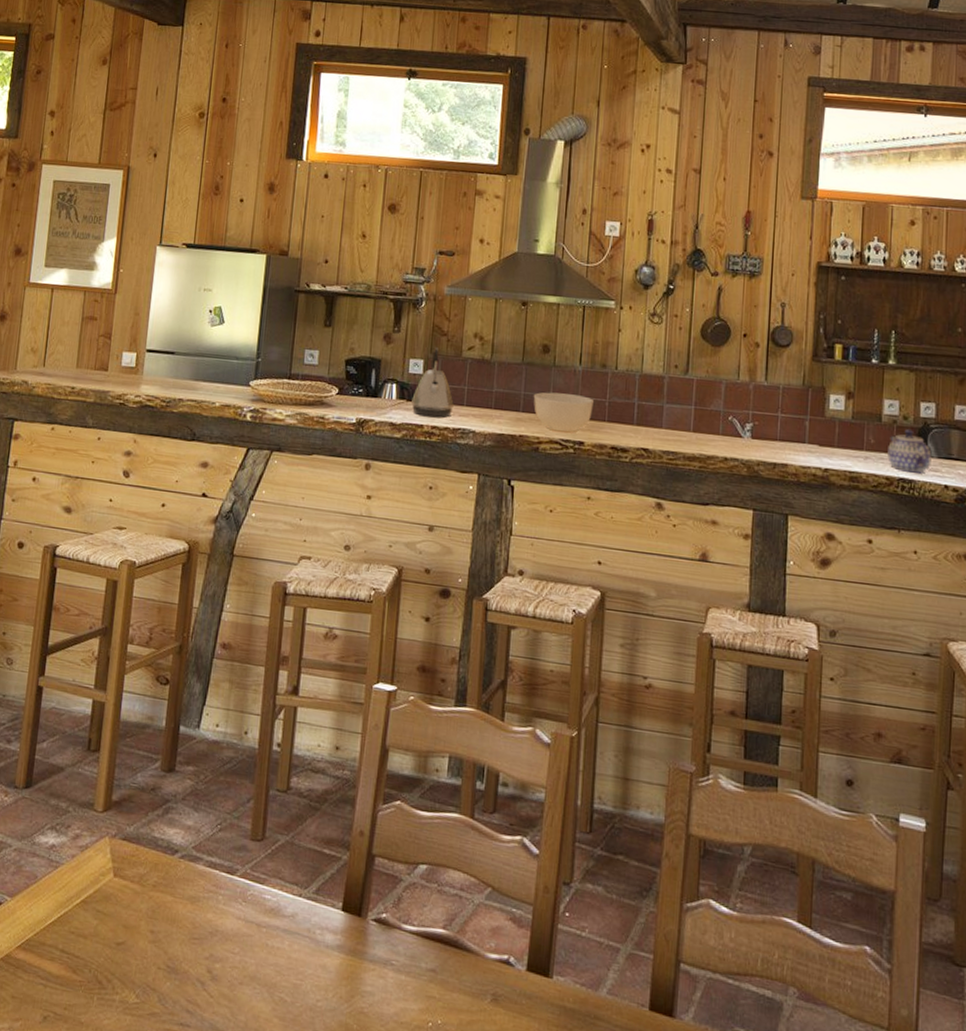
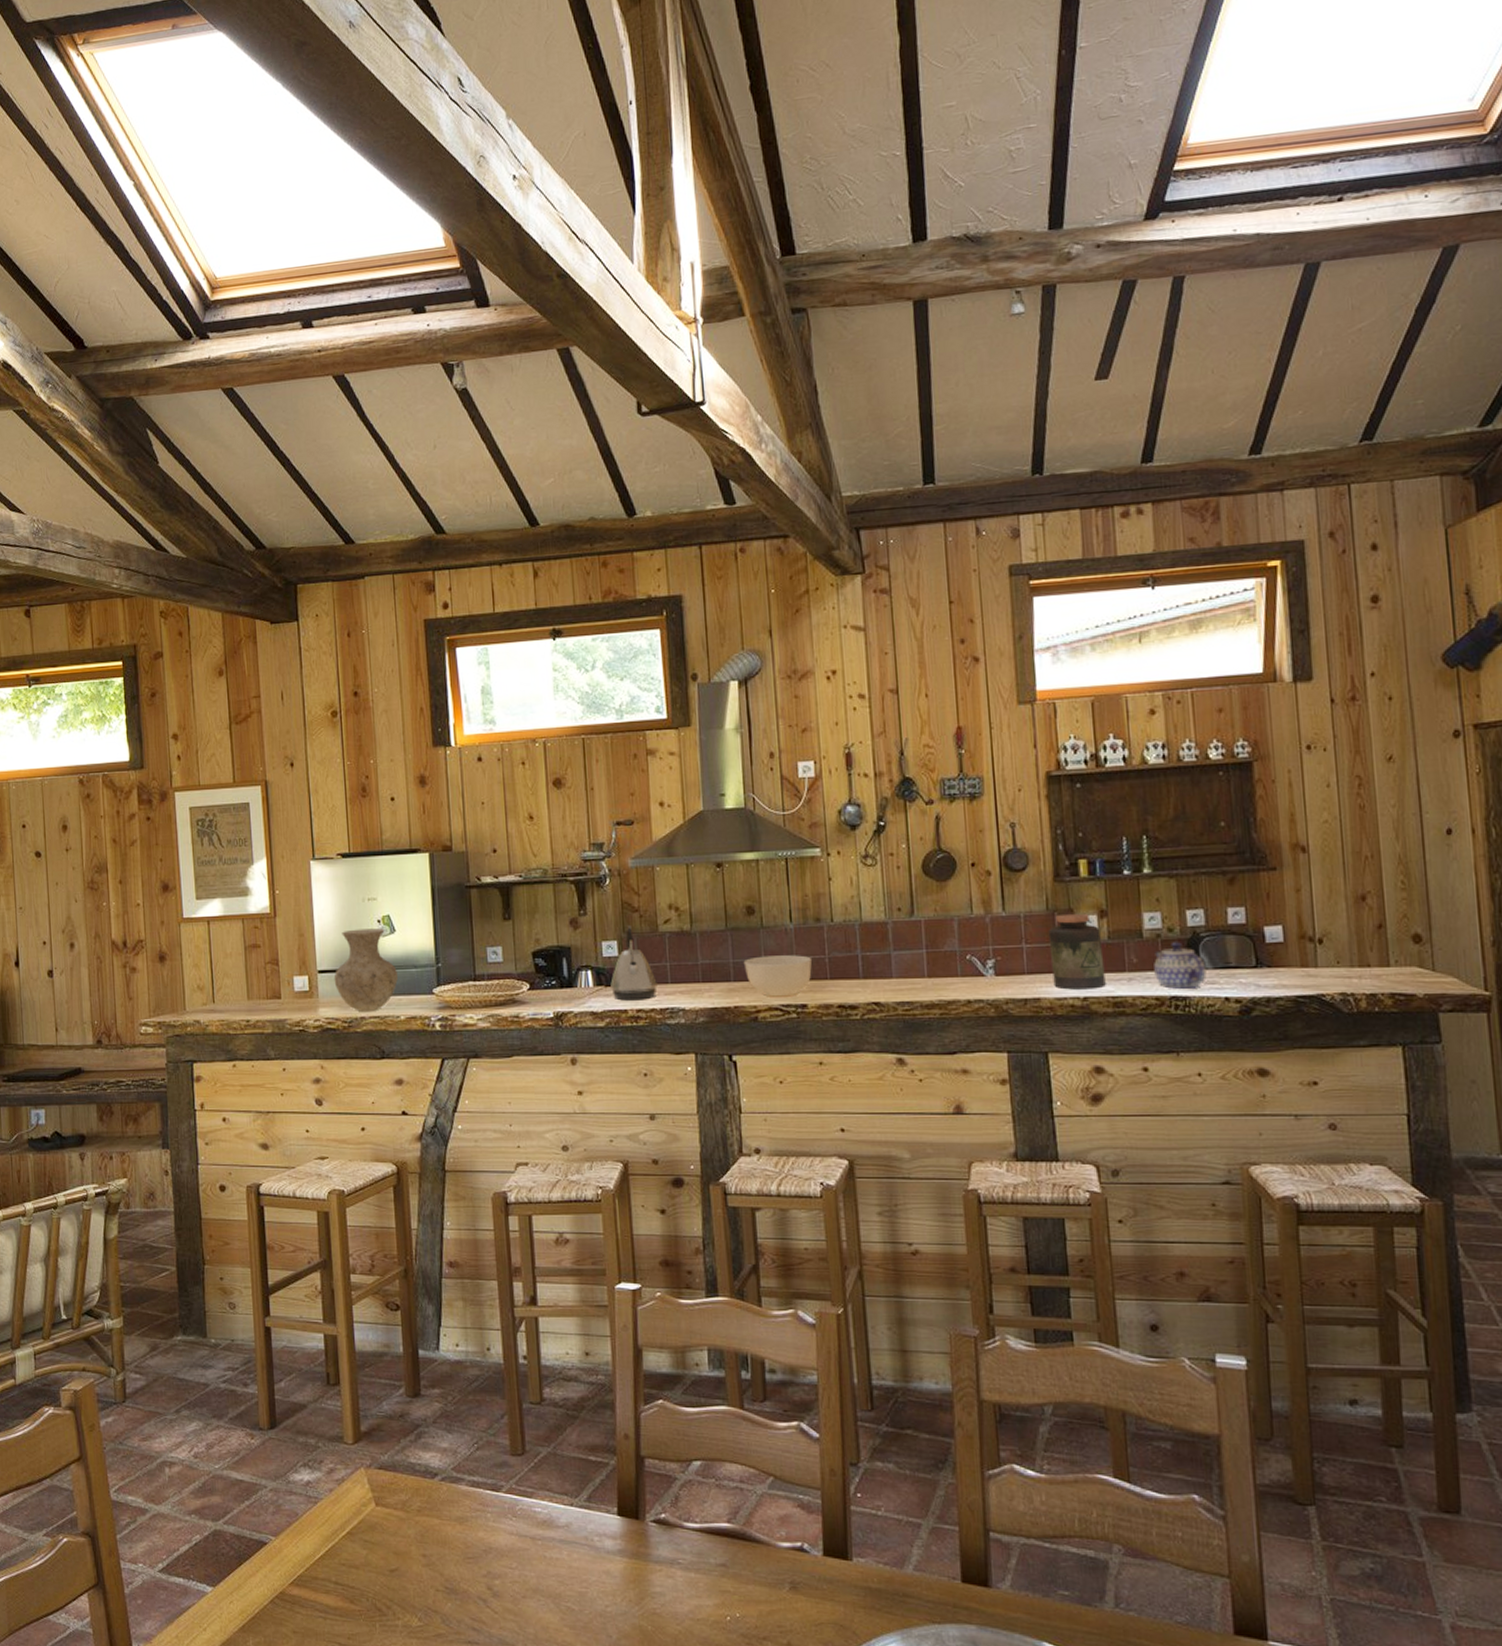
vase: none [159,315,220,396] -> present [334,928,398,1013]
jar: none [800,390,847,463] -> present [1048,913,1106,990]

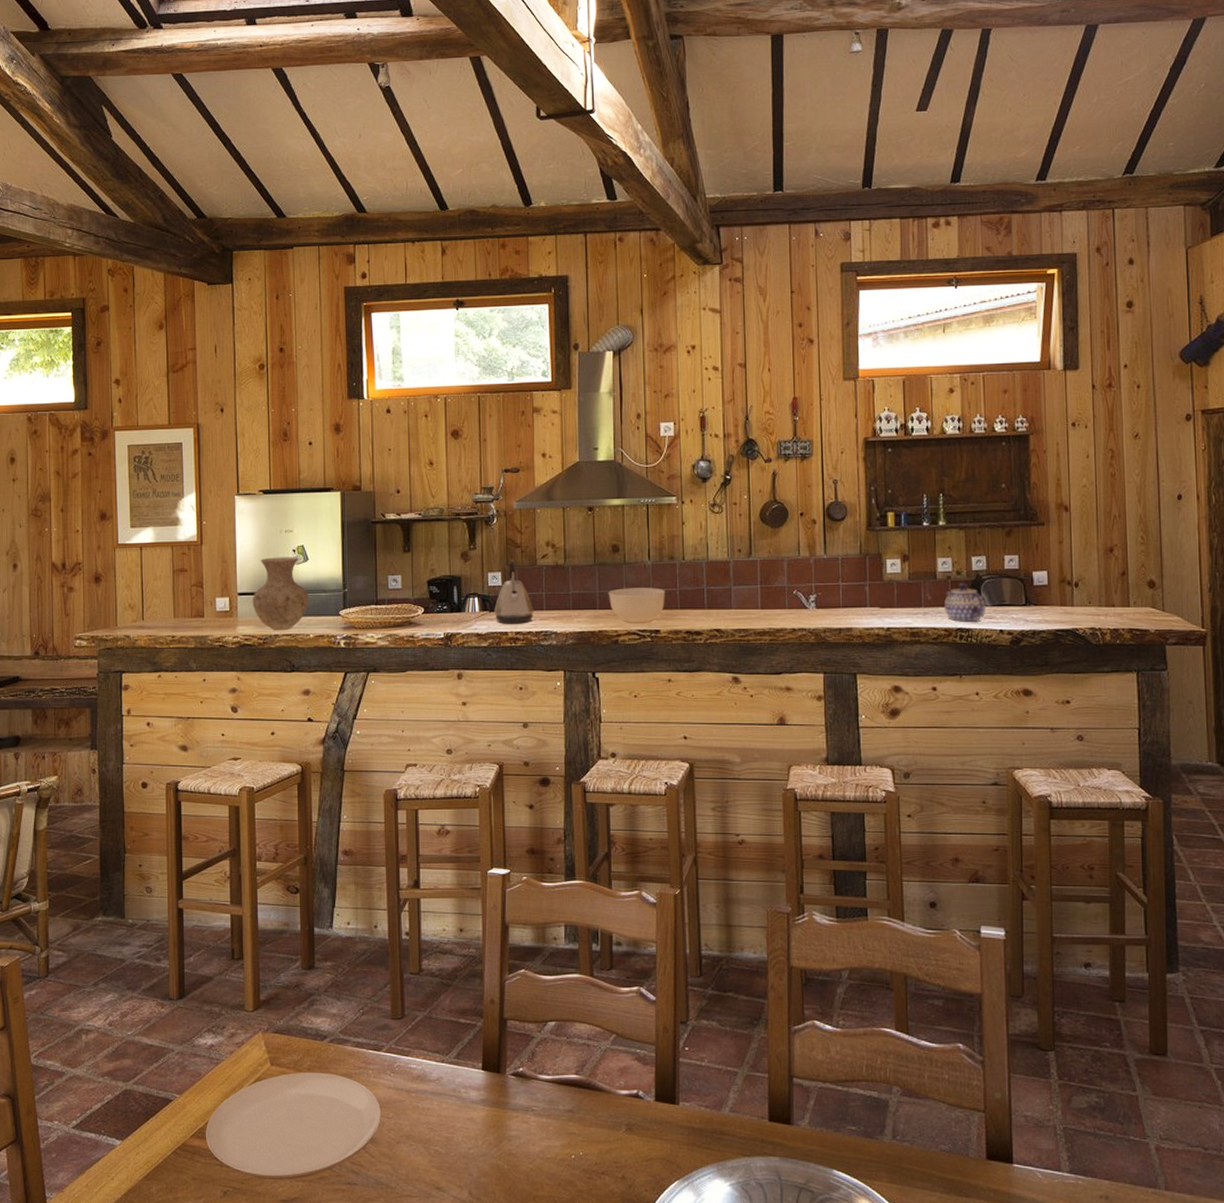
plate: none [305,1513,503,1636] -> present [205,1072,381,1180]
jar: present [1048,913,1106,990] -> none [860,557,905,621]

